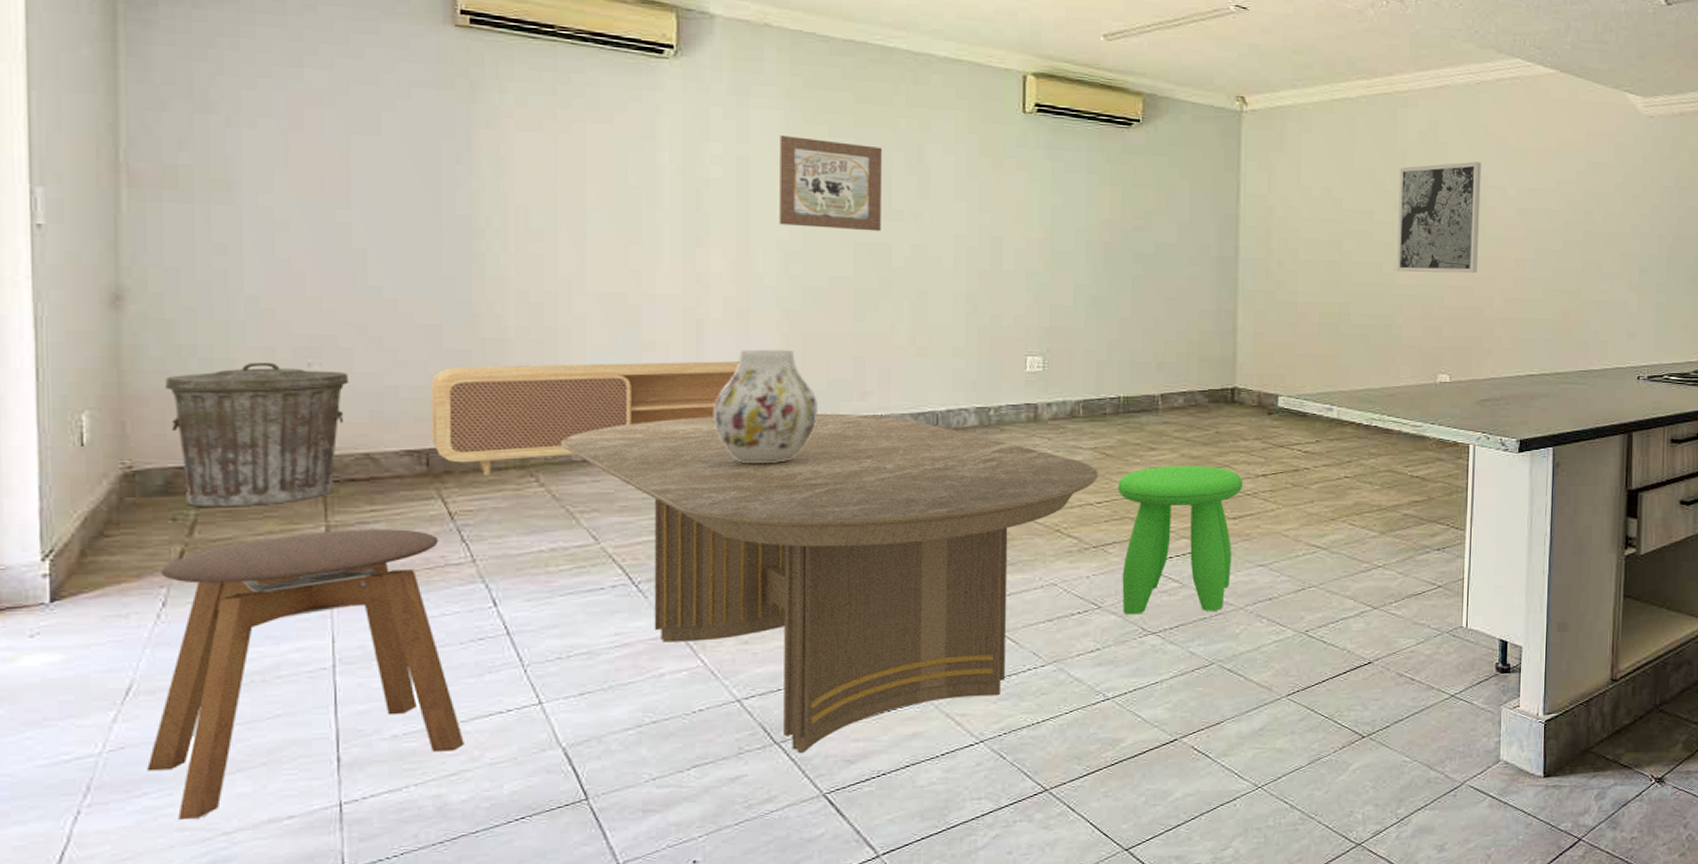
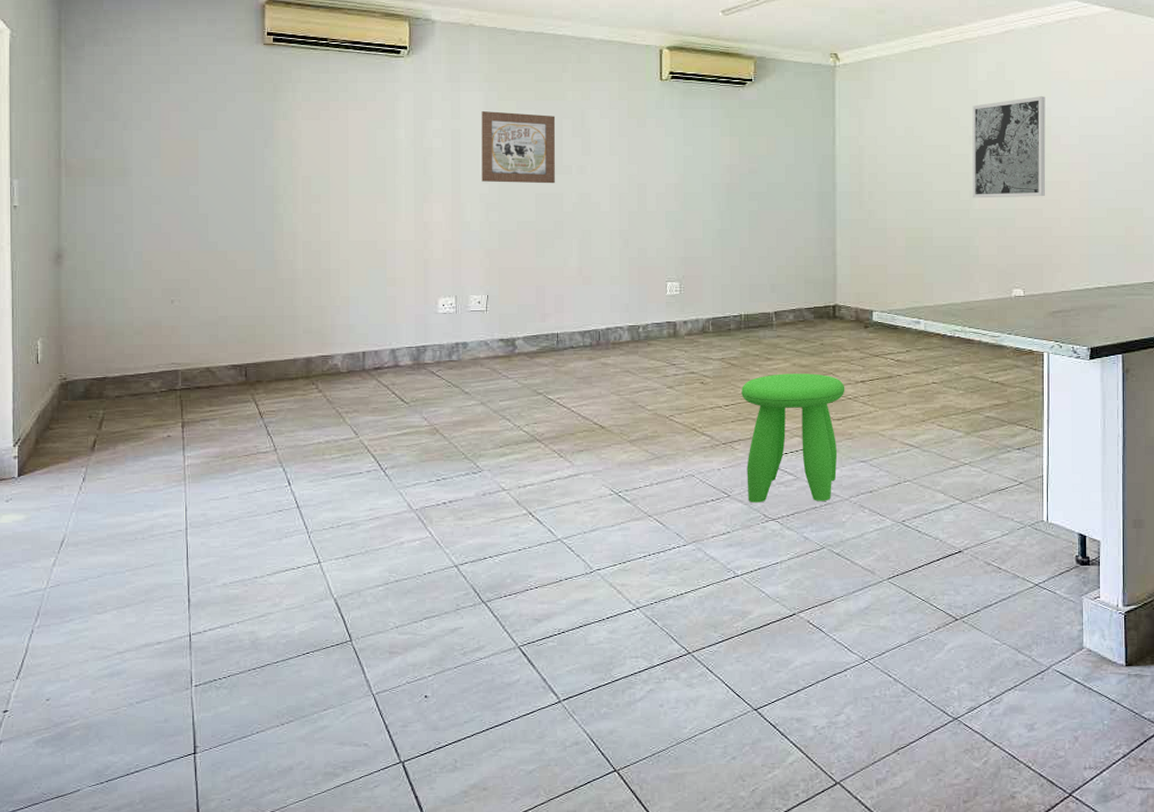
stool: present [147,529,464,820] -> none [73,425,269,640]
trash can: present [164,362,350,508] -> none [85,300,197,409]
tv stand: present [430,361,739,477] -> none [248,292,454,385]
dining table: present [560,413,1100,754] -> none [332,332,726,612]
vase: present [713,349,819,464] -> none [436,281,512,374]

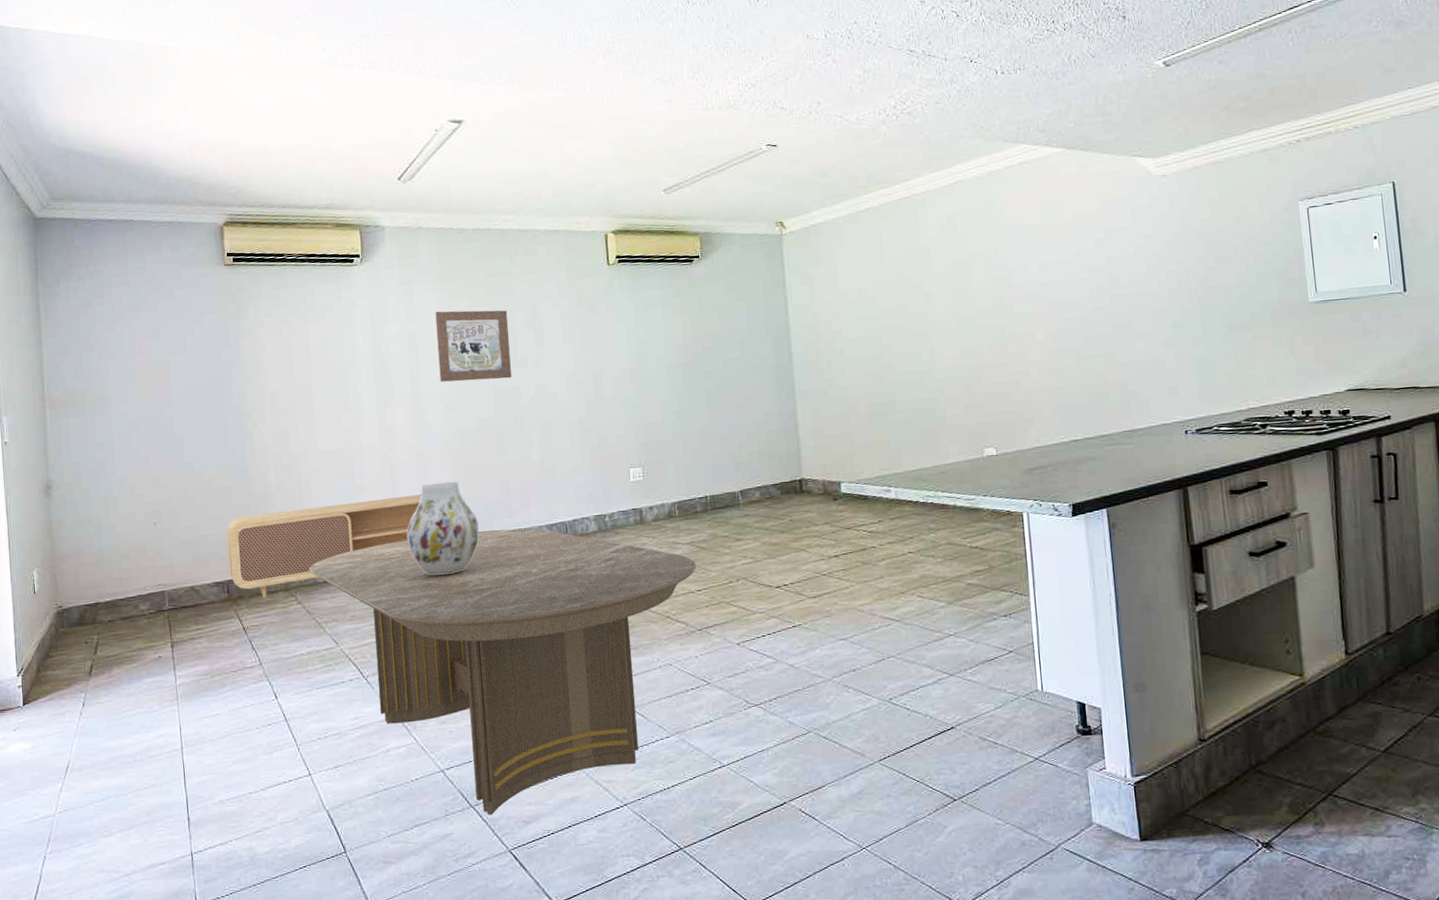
tv stand: none [248,292,454,385] -> present [226,494,422,599]
dining table: none [332,332,726,612] -> present [309,528,697,816]
vase: none [436,281,512,374] -> present [406,481,479,576]
stool: present [742,373,845,503] -> none [713,551,819,689]
wall art: present [972,96,1046,199] -> none [926,245,1010,358]

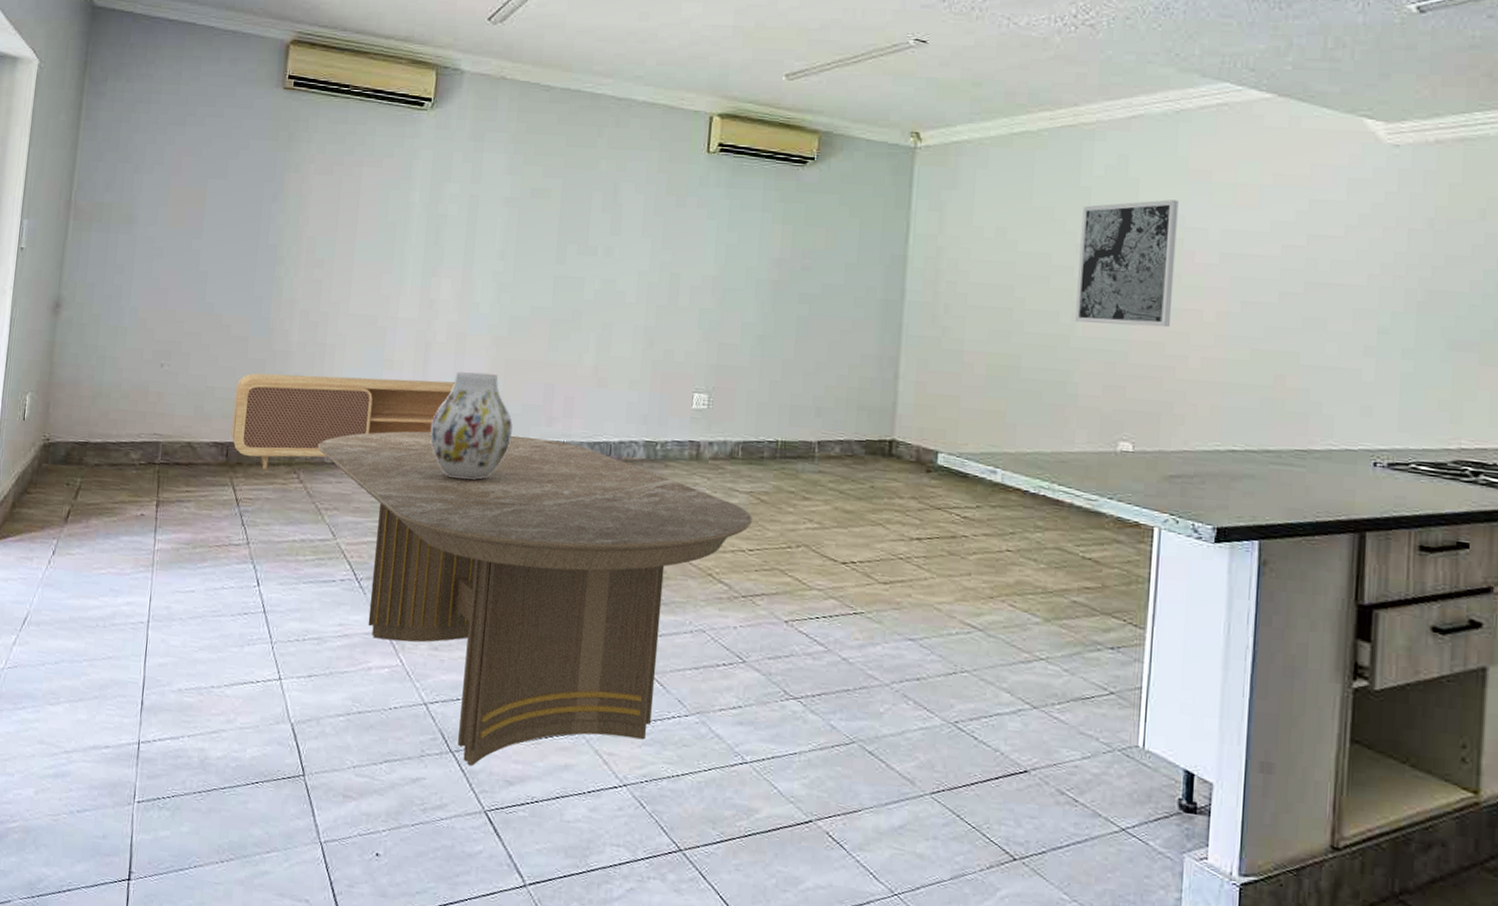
wall art: present [435,310,512,382] -> none [497,177,585,266]
wall art: none [926,245,1010,358] -> present [1075,199,1179,328]

